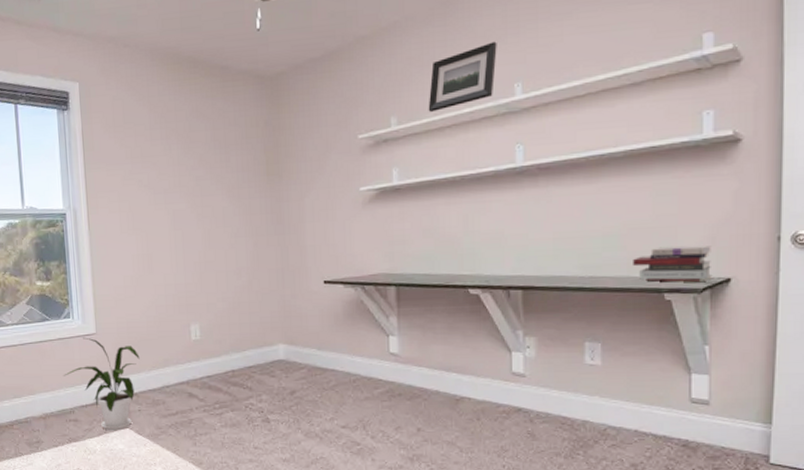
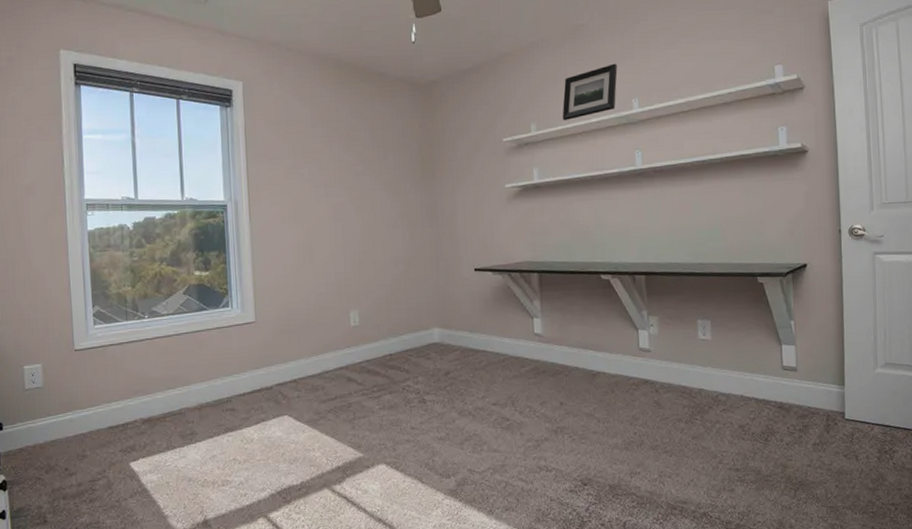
house plant: present [63,337,140,430] -> none [220,326,299,418]
books: present [633,245,713,283] -> none [732,236,793,268]

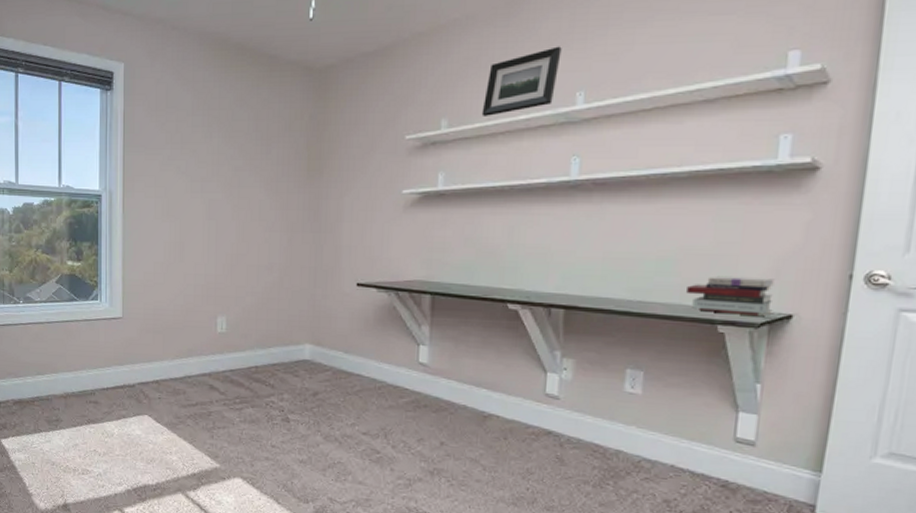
books: none [732,236,793,268] -> present [687,275,775,317]

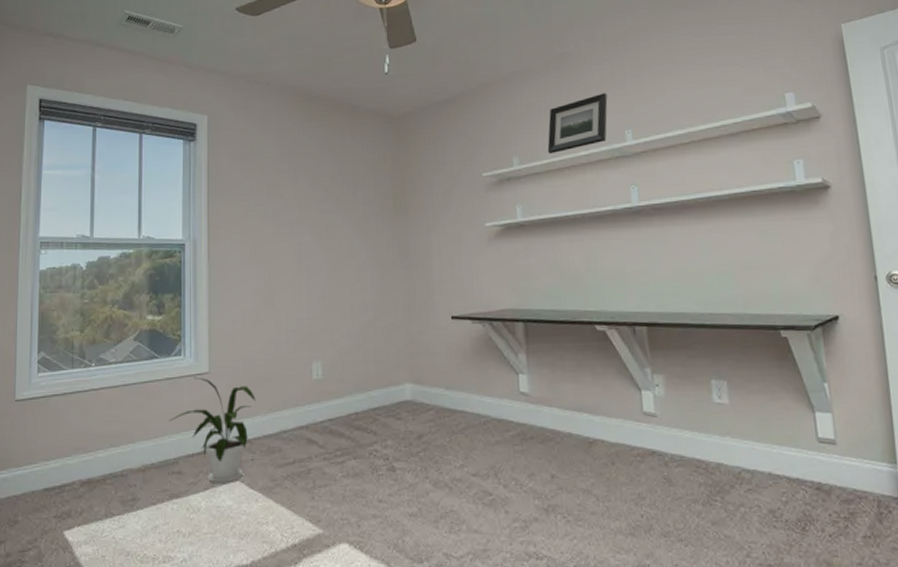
house plant: none [86,320,164,416] -> present [168,377,256,483]
books: present [687,275,775,317] -> none [748,283,822,320]

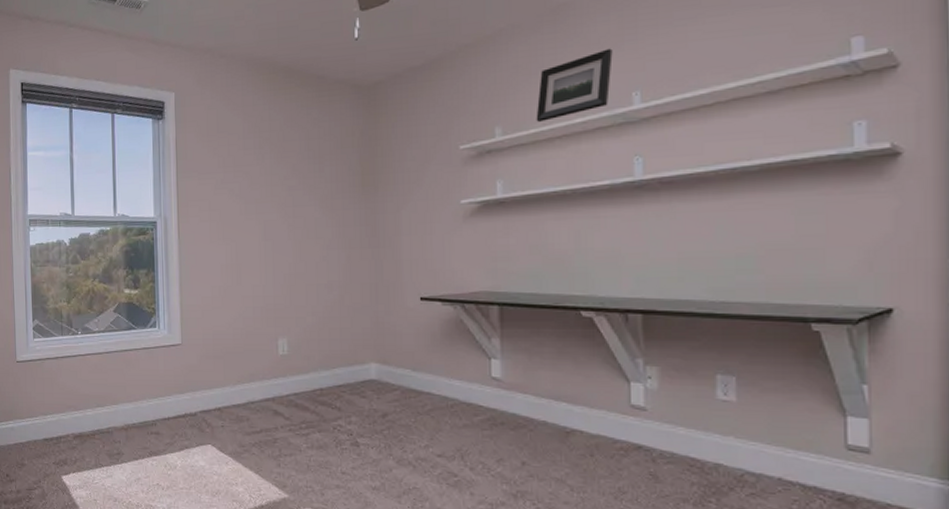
house plant: present [168,377,256,483] -> none [146,347,225,446]

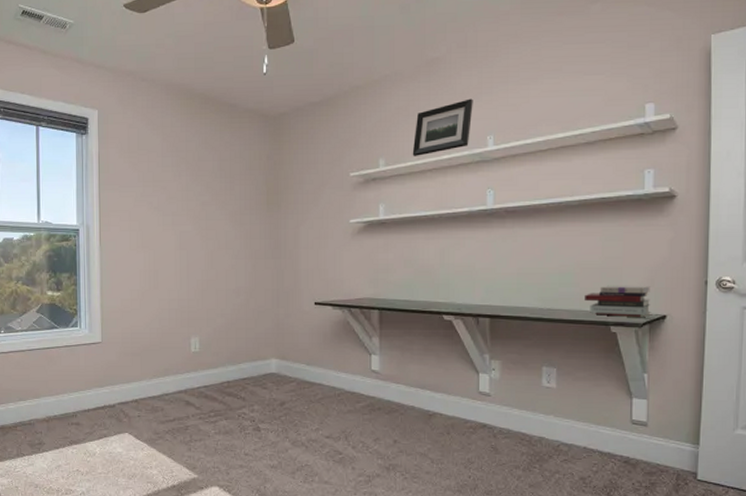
books: none [773,270,870,313] -> present [585,285,651,318]

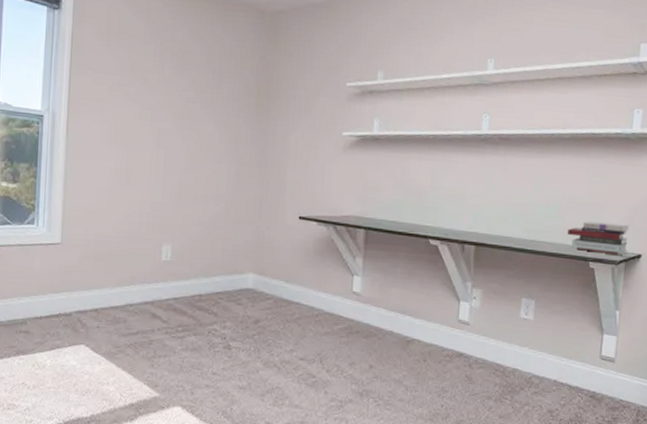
picture frame: present [412,98,473,156] -> none [412,18,477,73]

